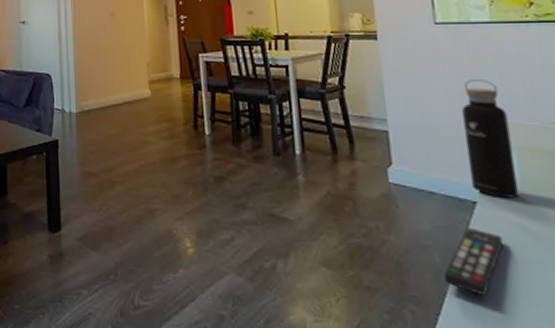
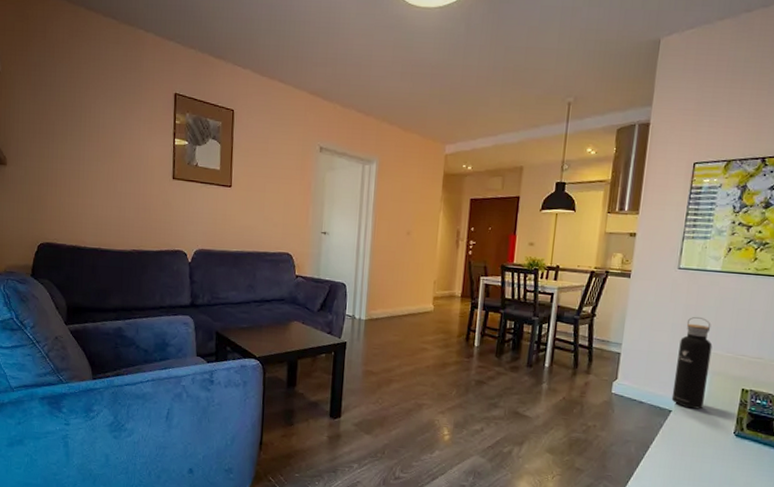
remote control: present [443,227,504,297] -> none [633,429,683,478]

